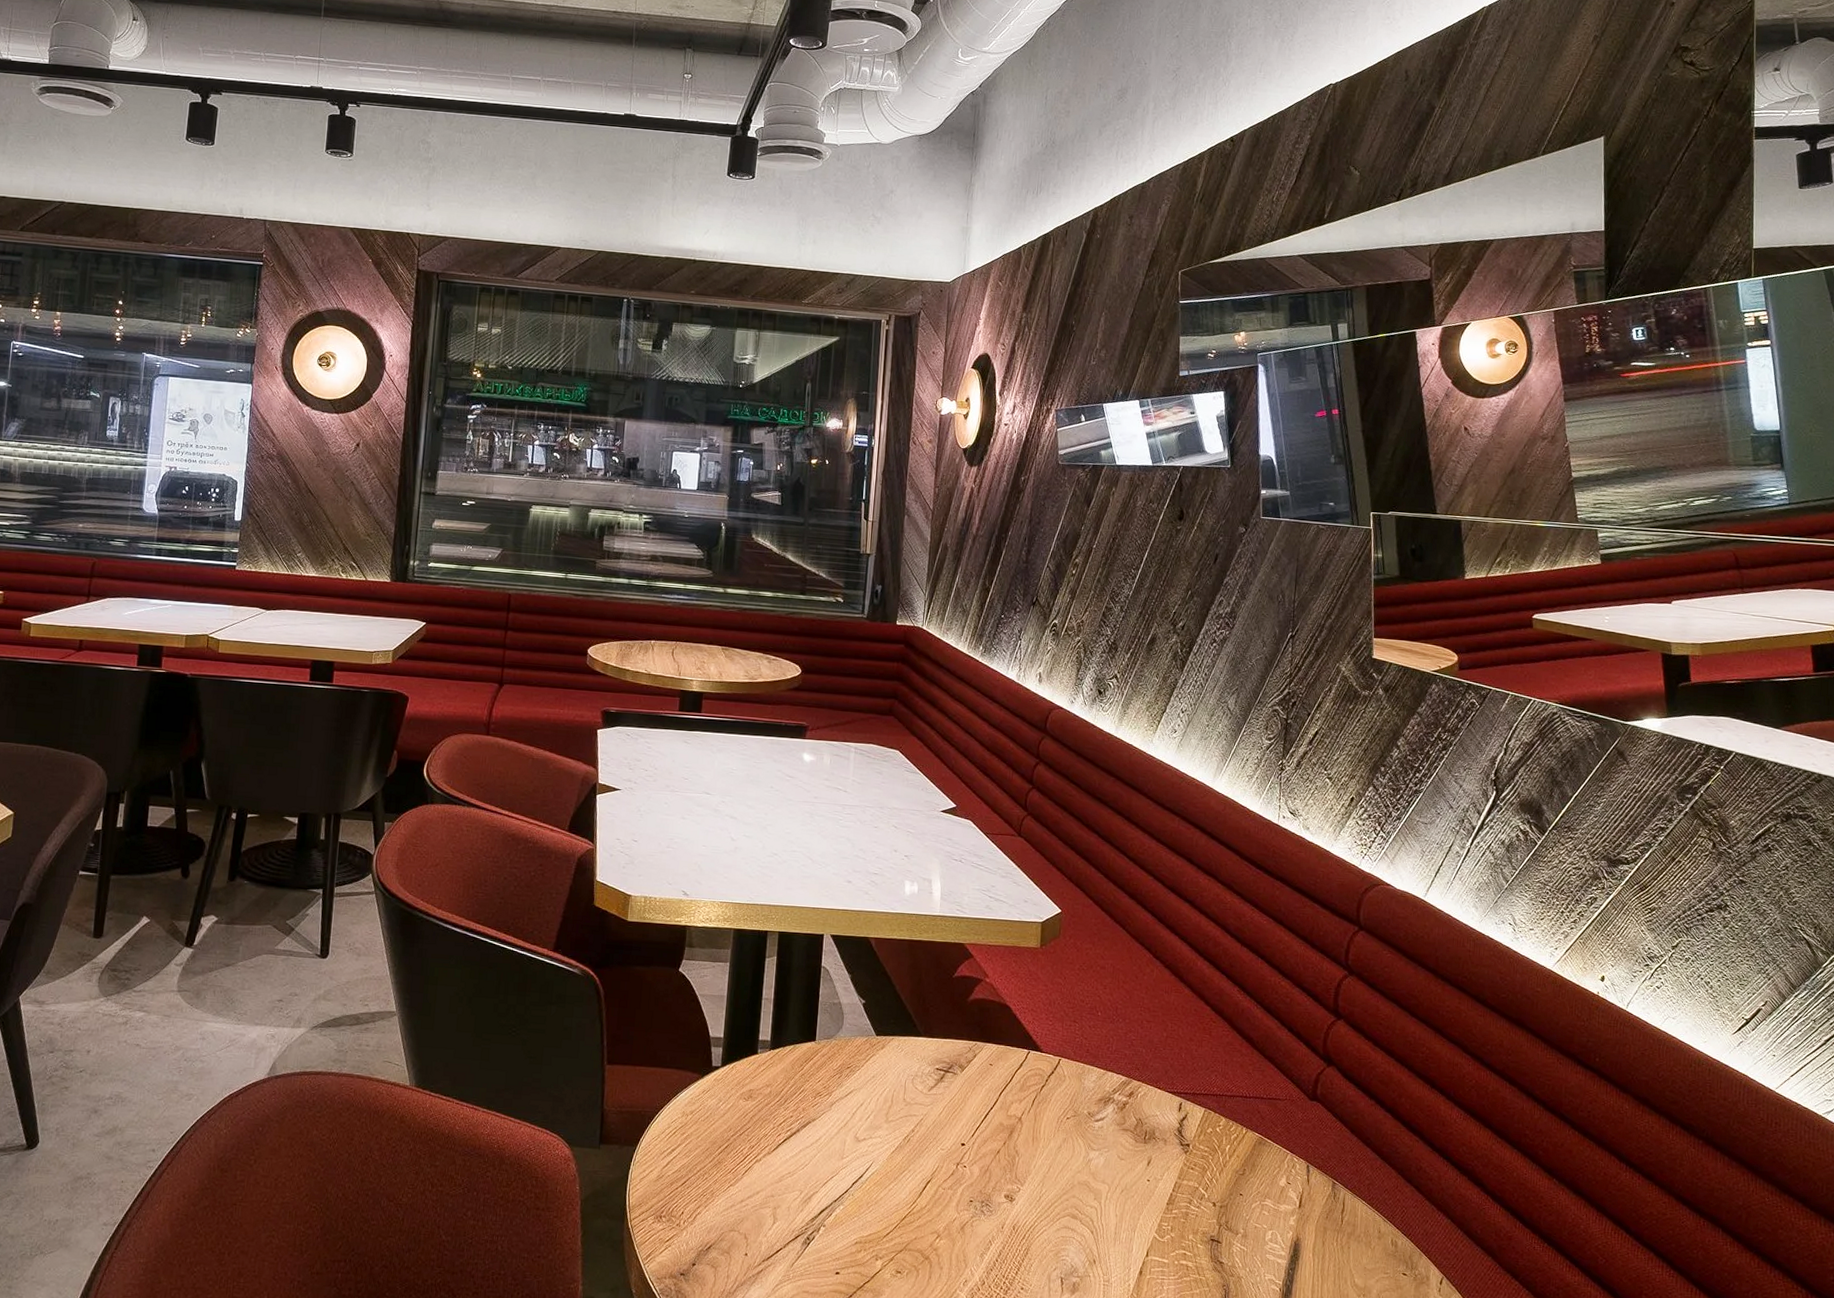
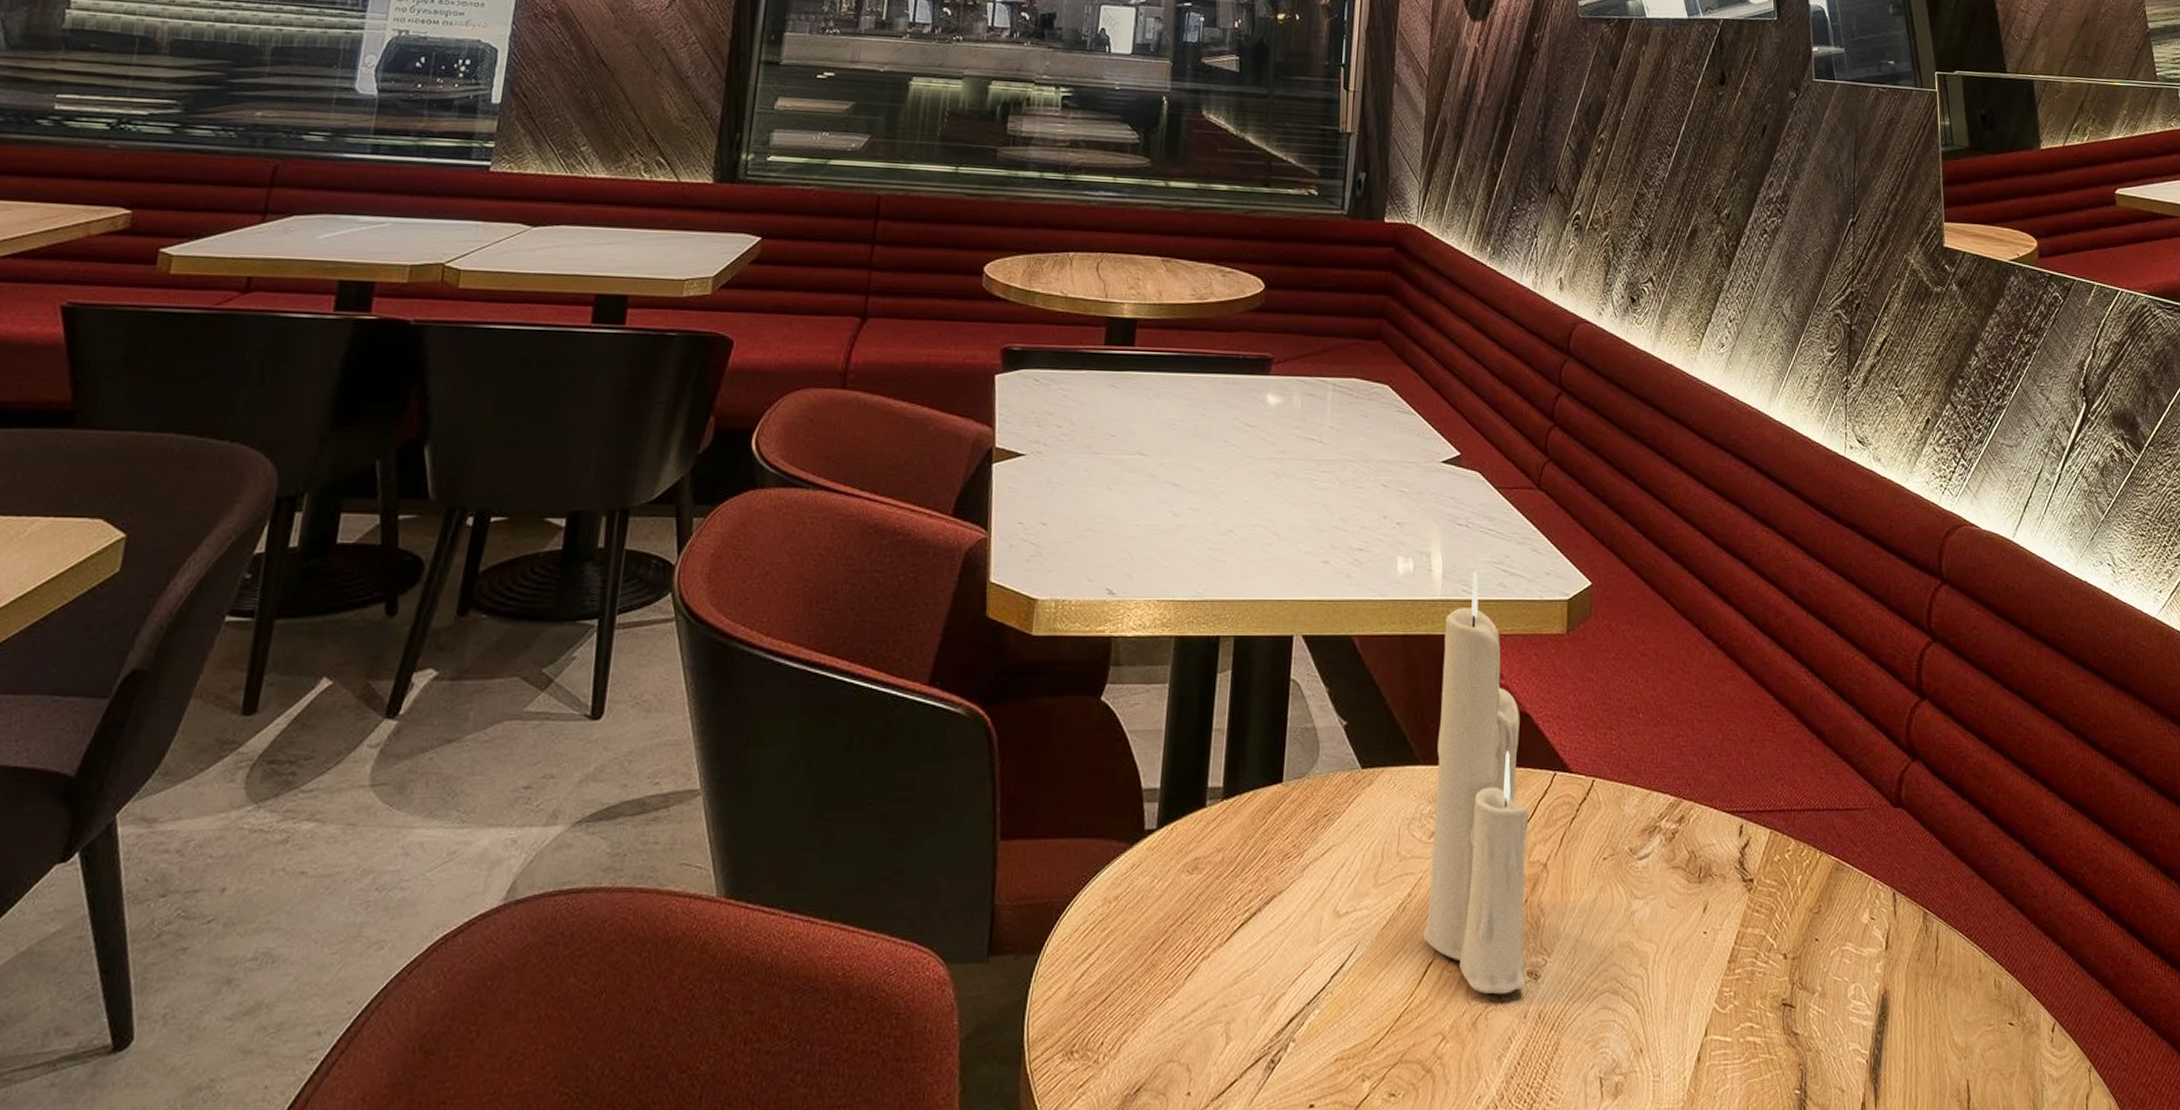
candle: none [923,896,1007,1210] -> present [1423,571,1528,995]

